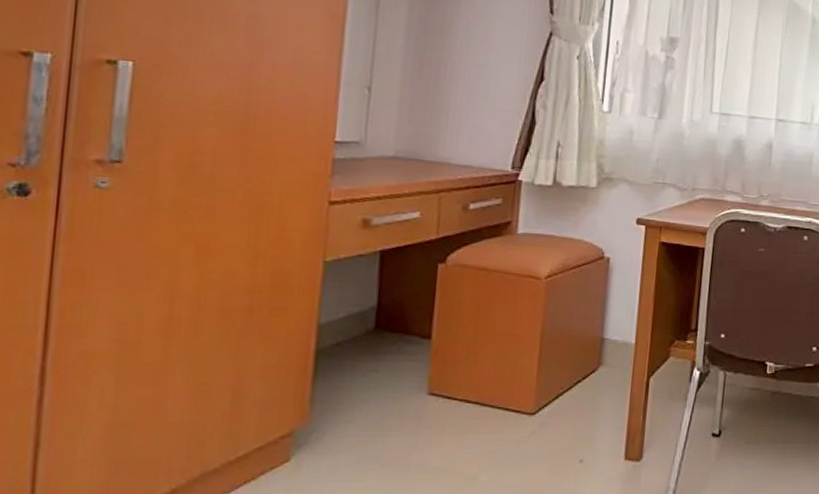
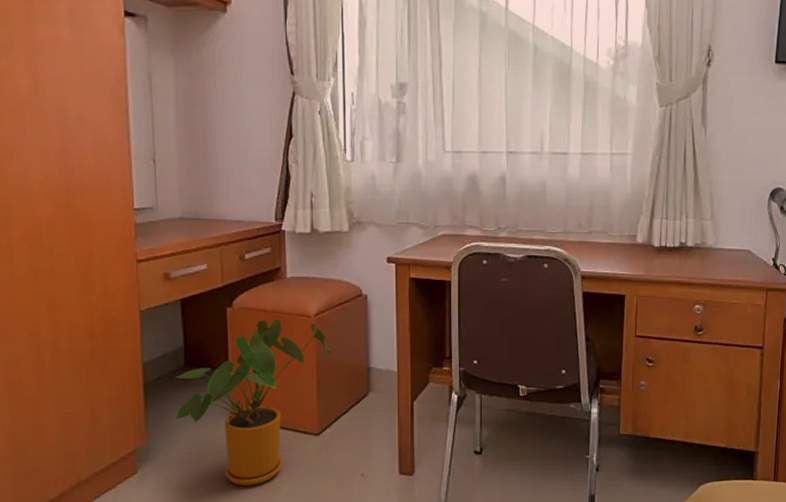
house plant: none [349,279,561,475] -> present [173,319,331,485]

